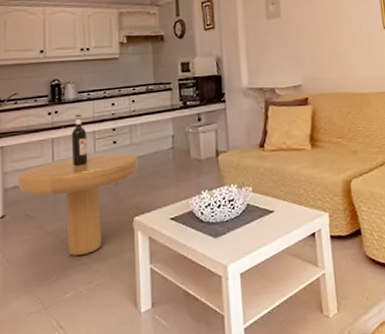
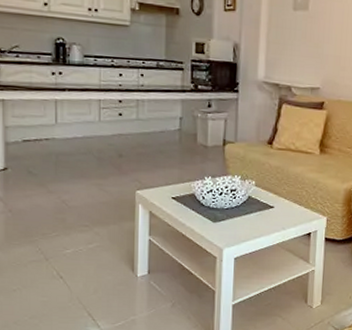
dining table: present [17,114,138,256] -> none [19,79,144,217]

